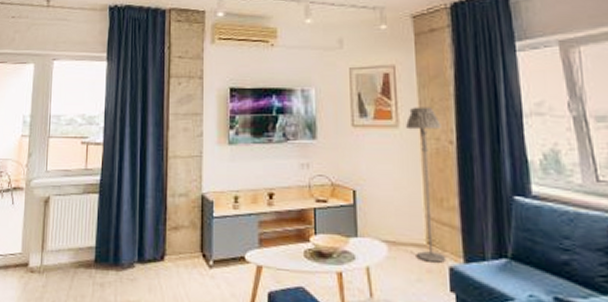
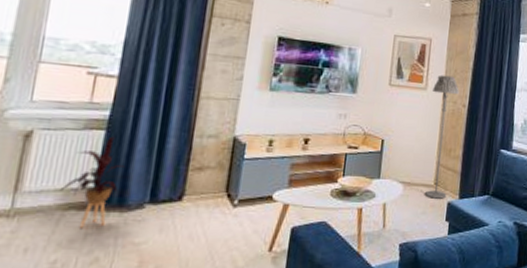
house plant: none [71,199,116,285] -> present [59,136,125,228]

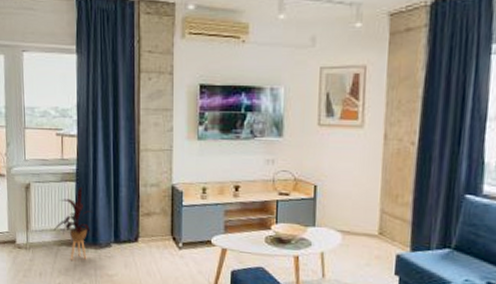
floor lamp: present [425,75,459,199] -> none [368,108,406,251]

